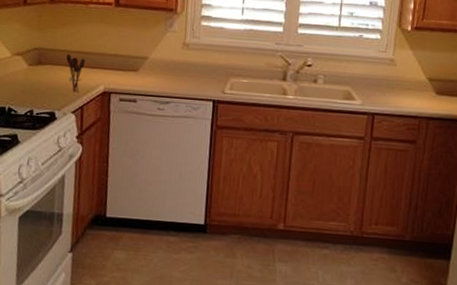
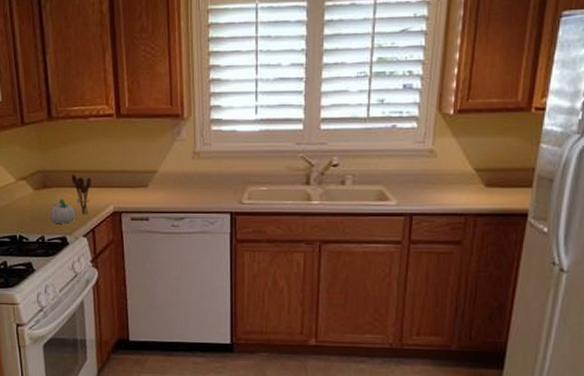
succulent planter: none [40,76,67,100] -> present [49,199,75,225]

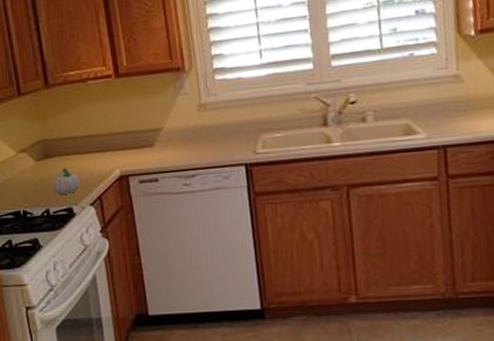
utensil holder: present [72,174,92,214] -> none [73,140,95,181]

